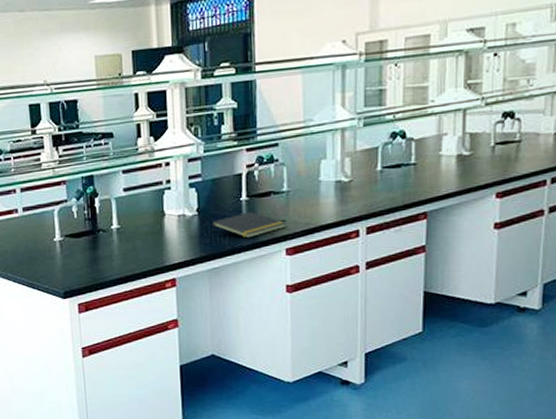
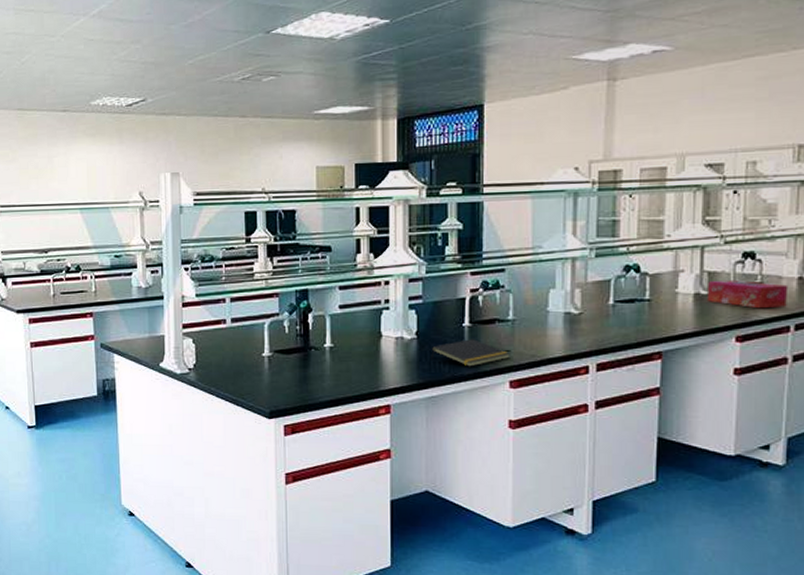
tissue box: none [468,139,545,166] -> present [706,279,789,309]

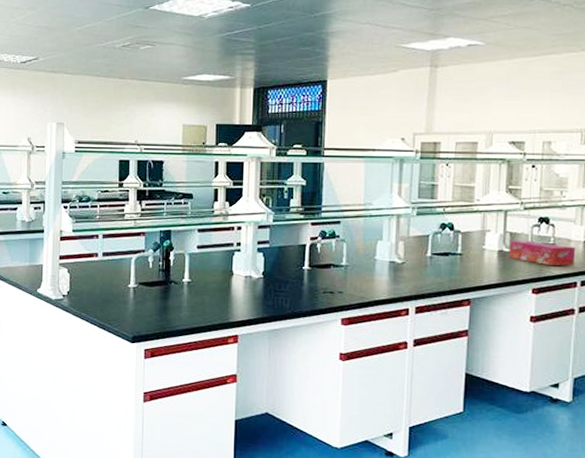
notepad: present [431,339,510,367] -> none [275,280,343,305]

